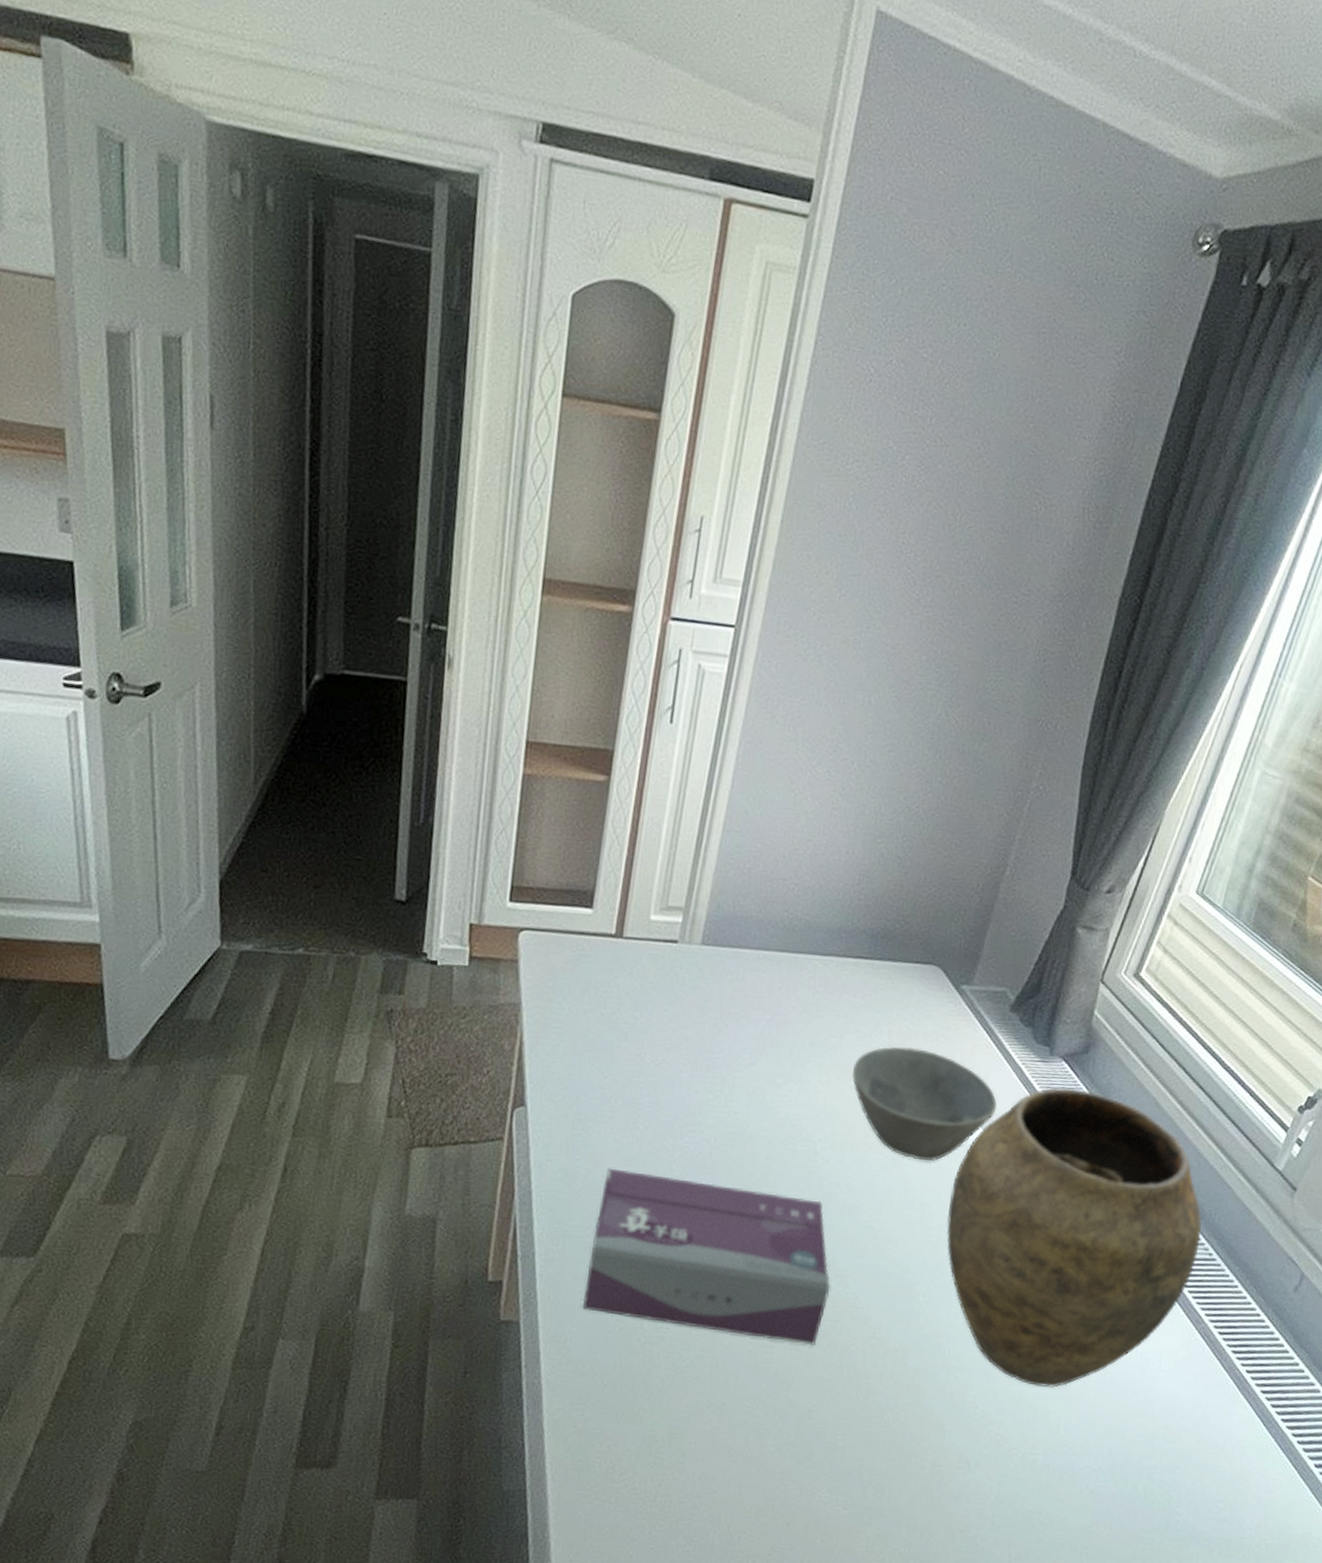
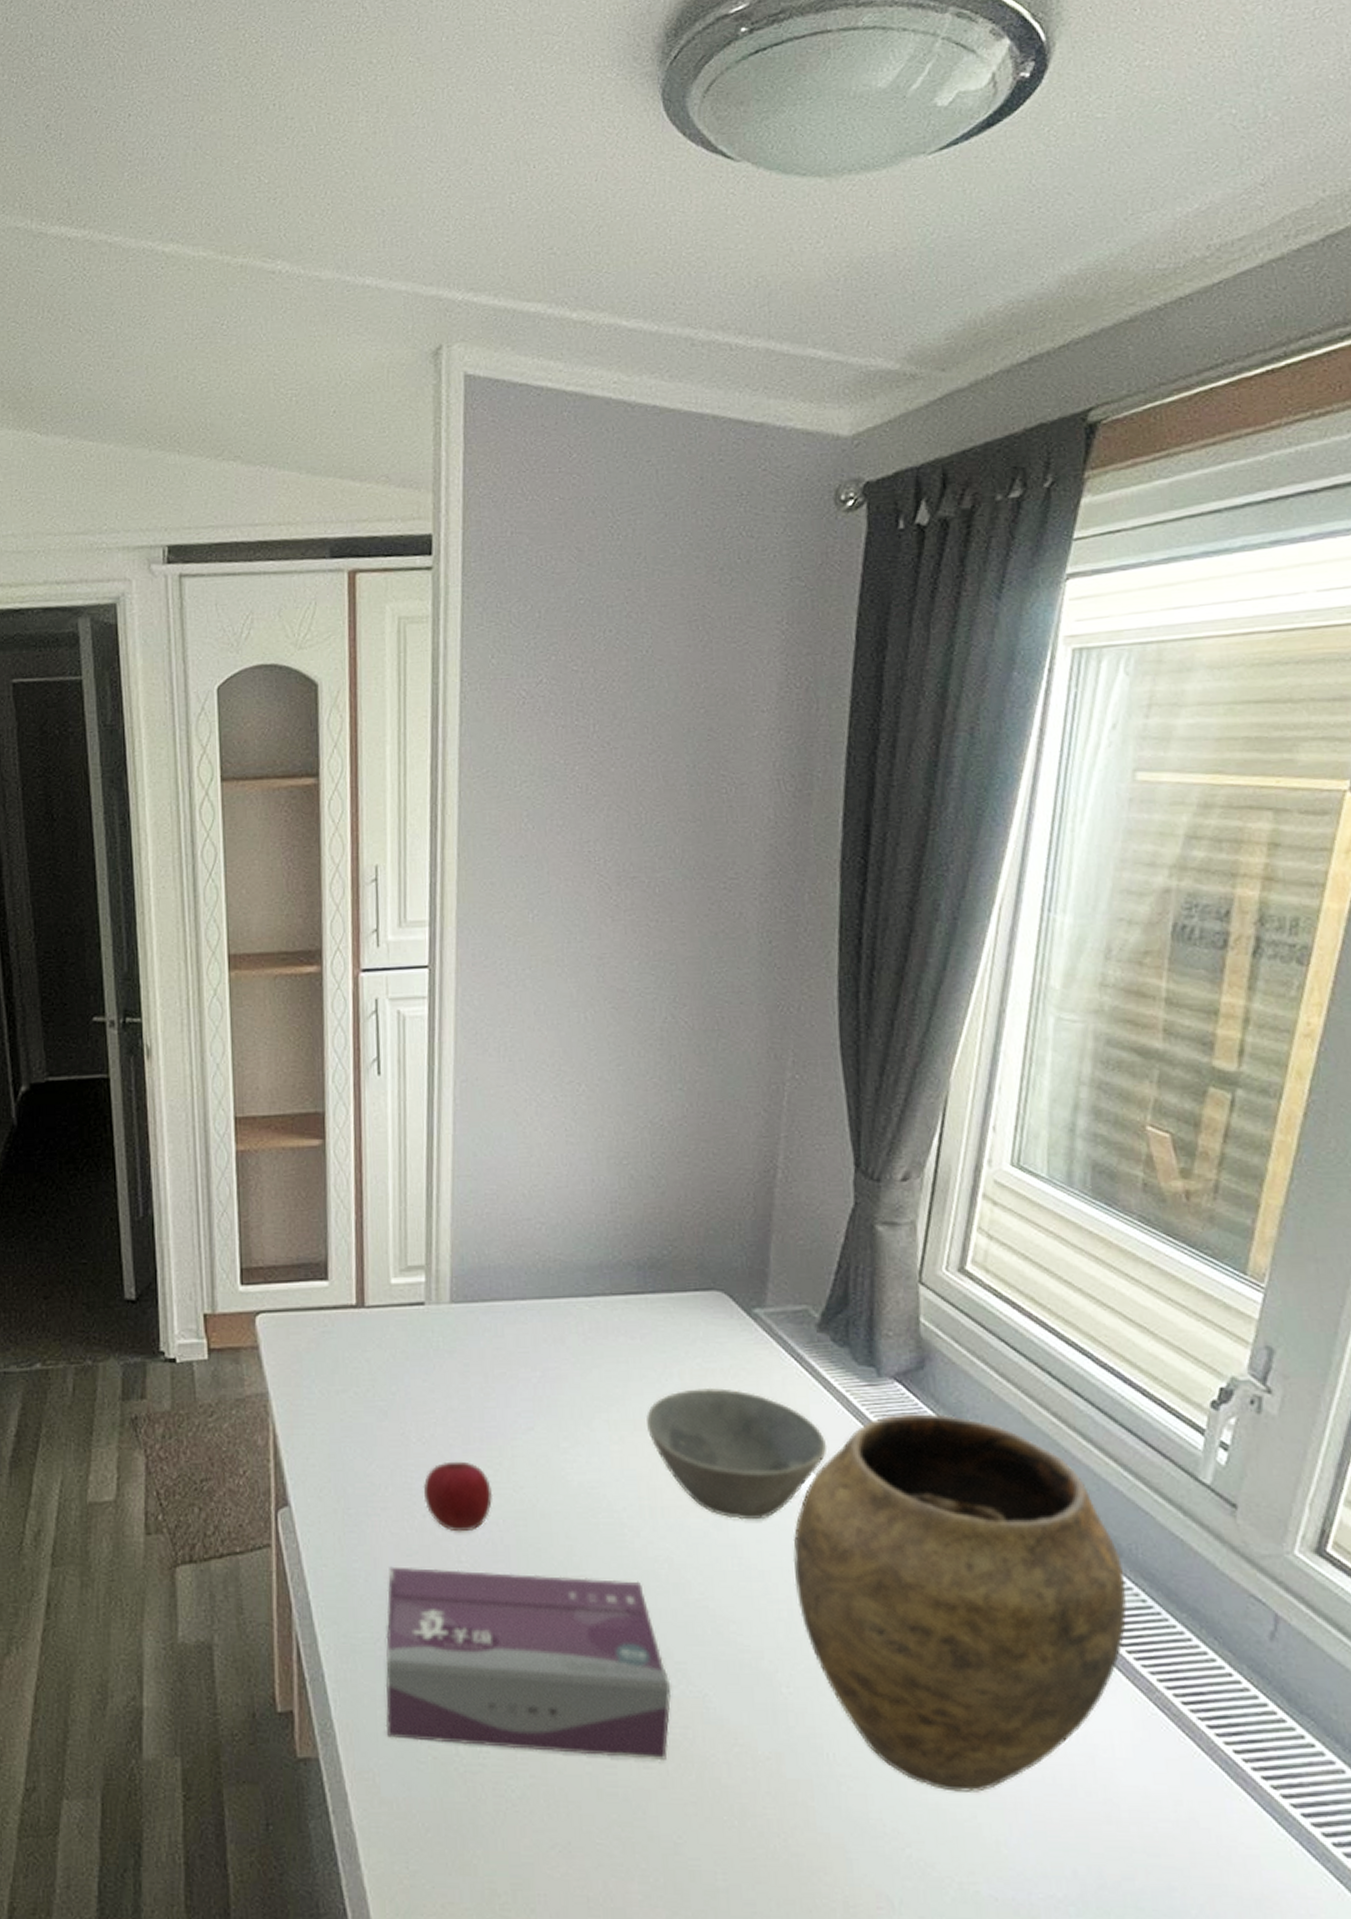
apple: none [649,1083,710,1145] -> present [423,1461,493,1532]

